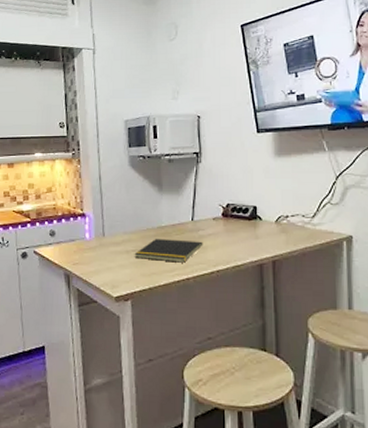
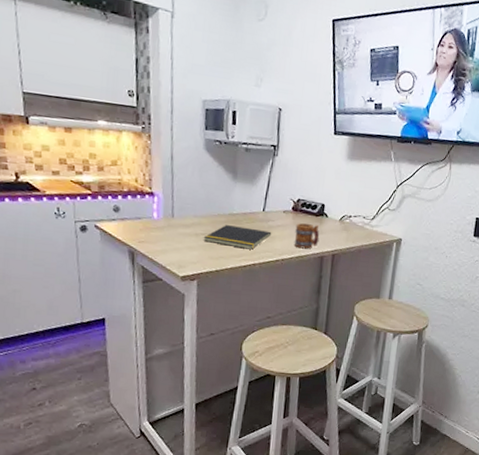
mug: none [228,228,256,257] -> present [294,223,320,249]

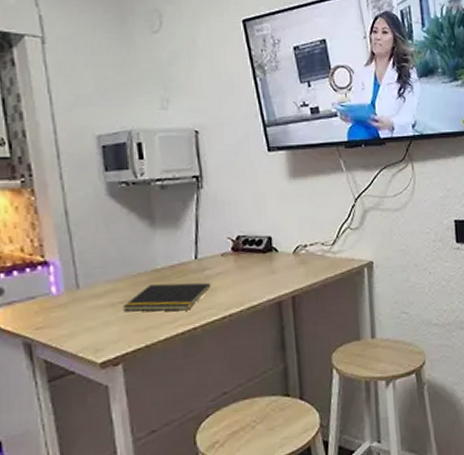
mug: present [294,223,320,249] -> none [240,263,273,297]

